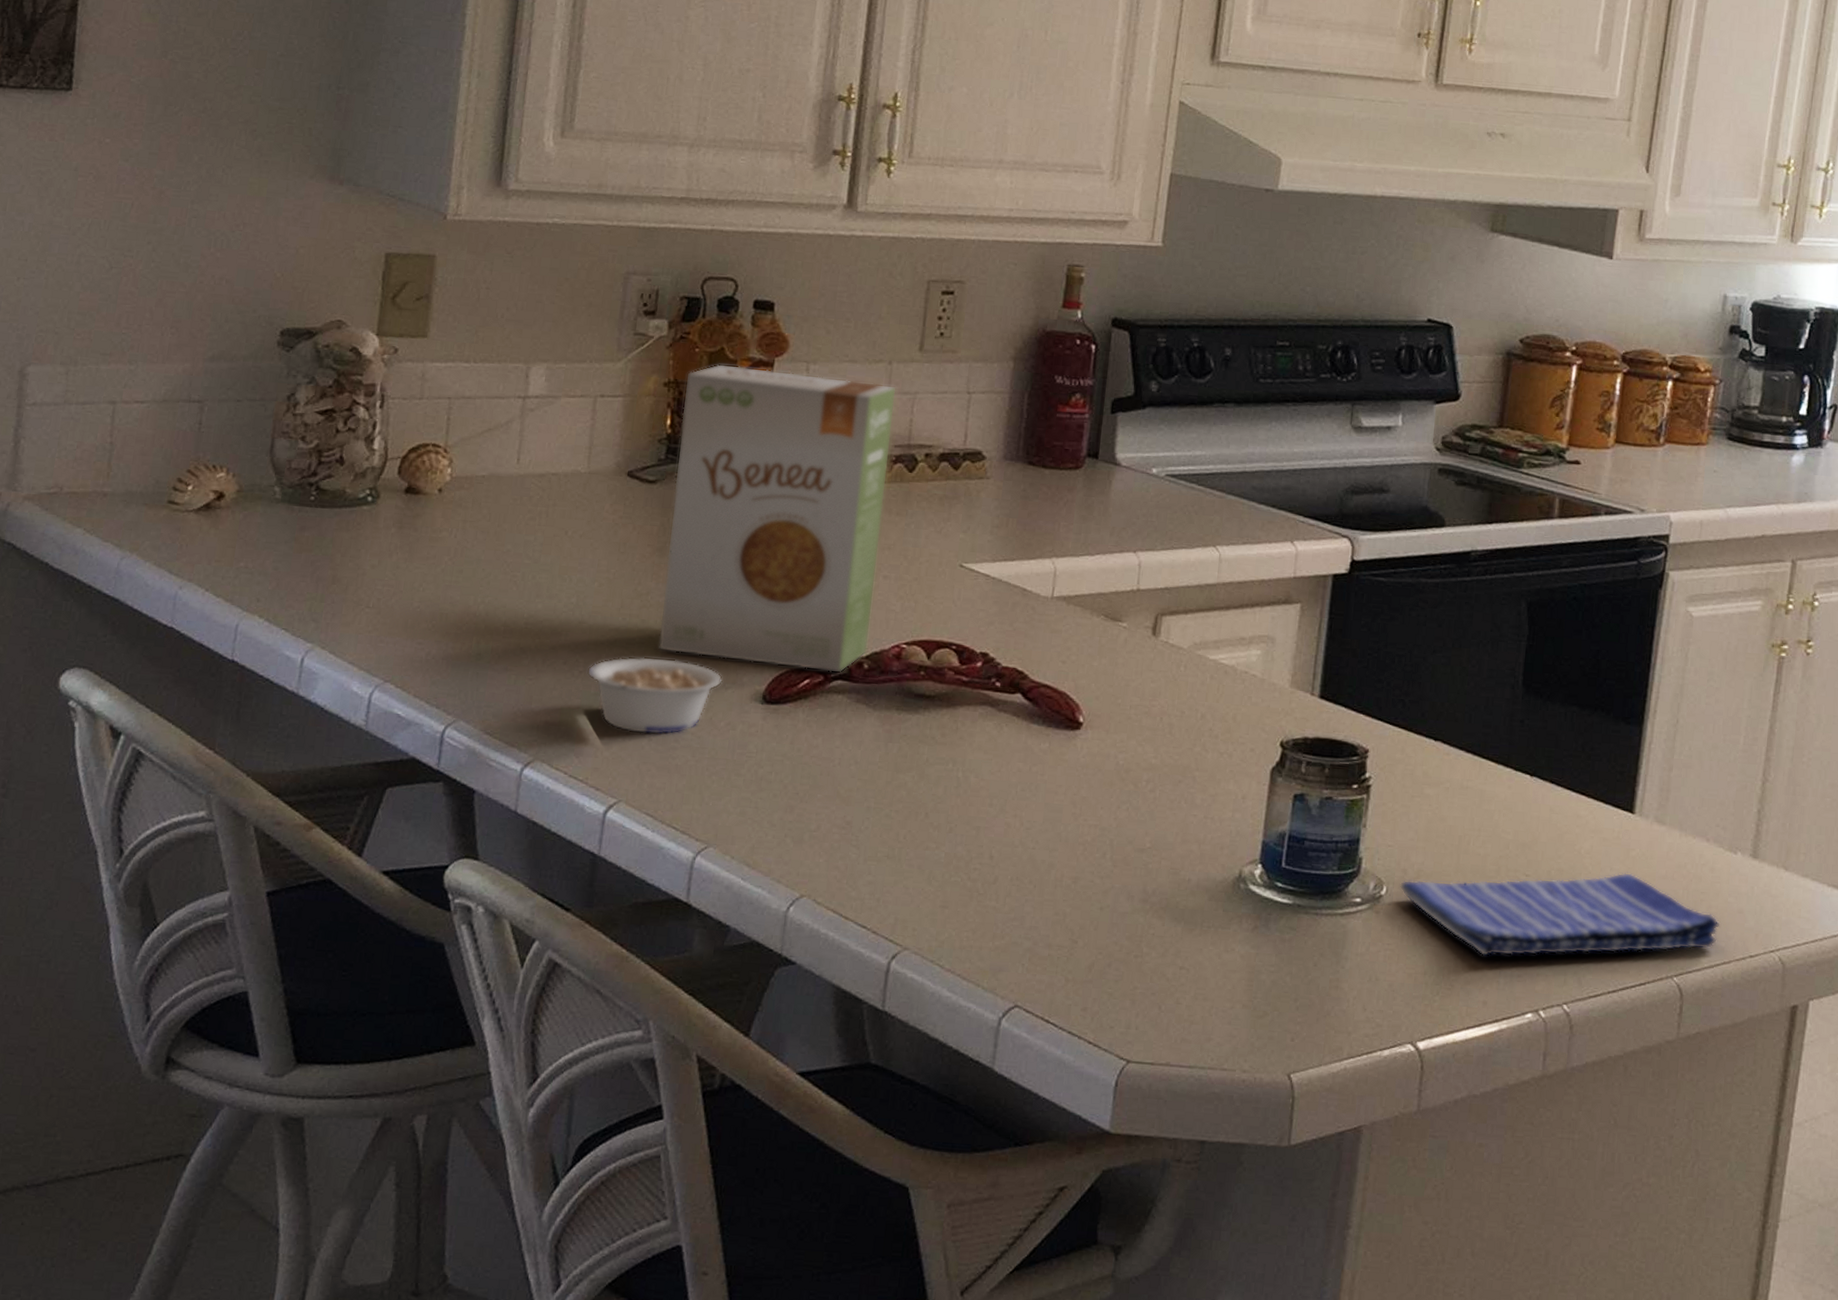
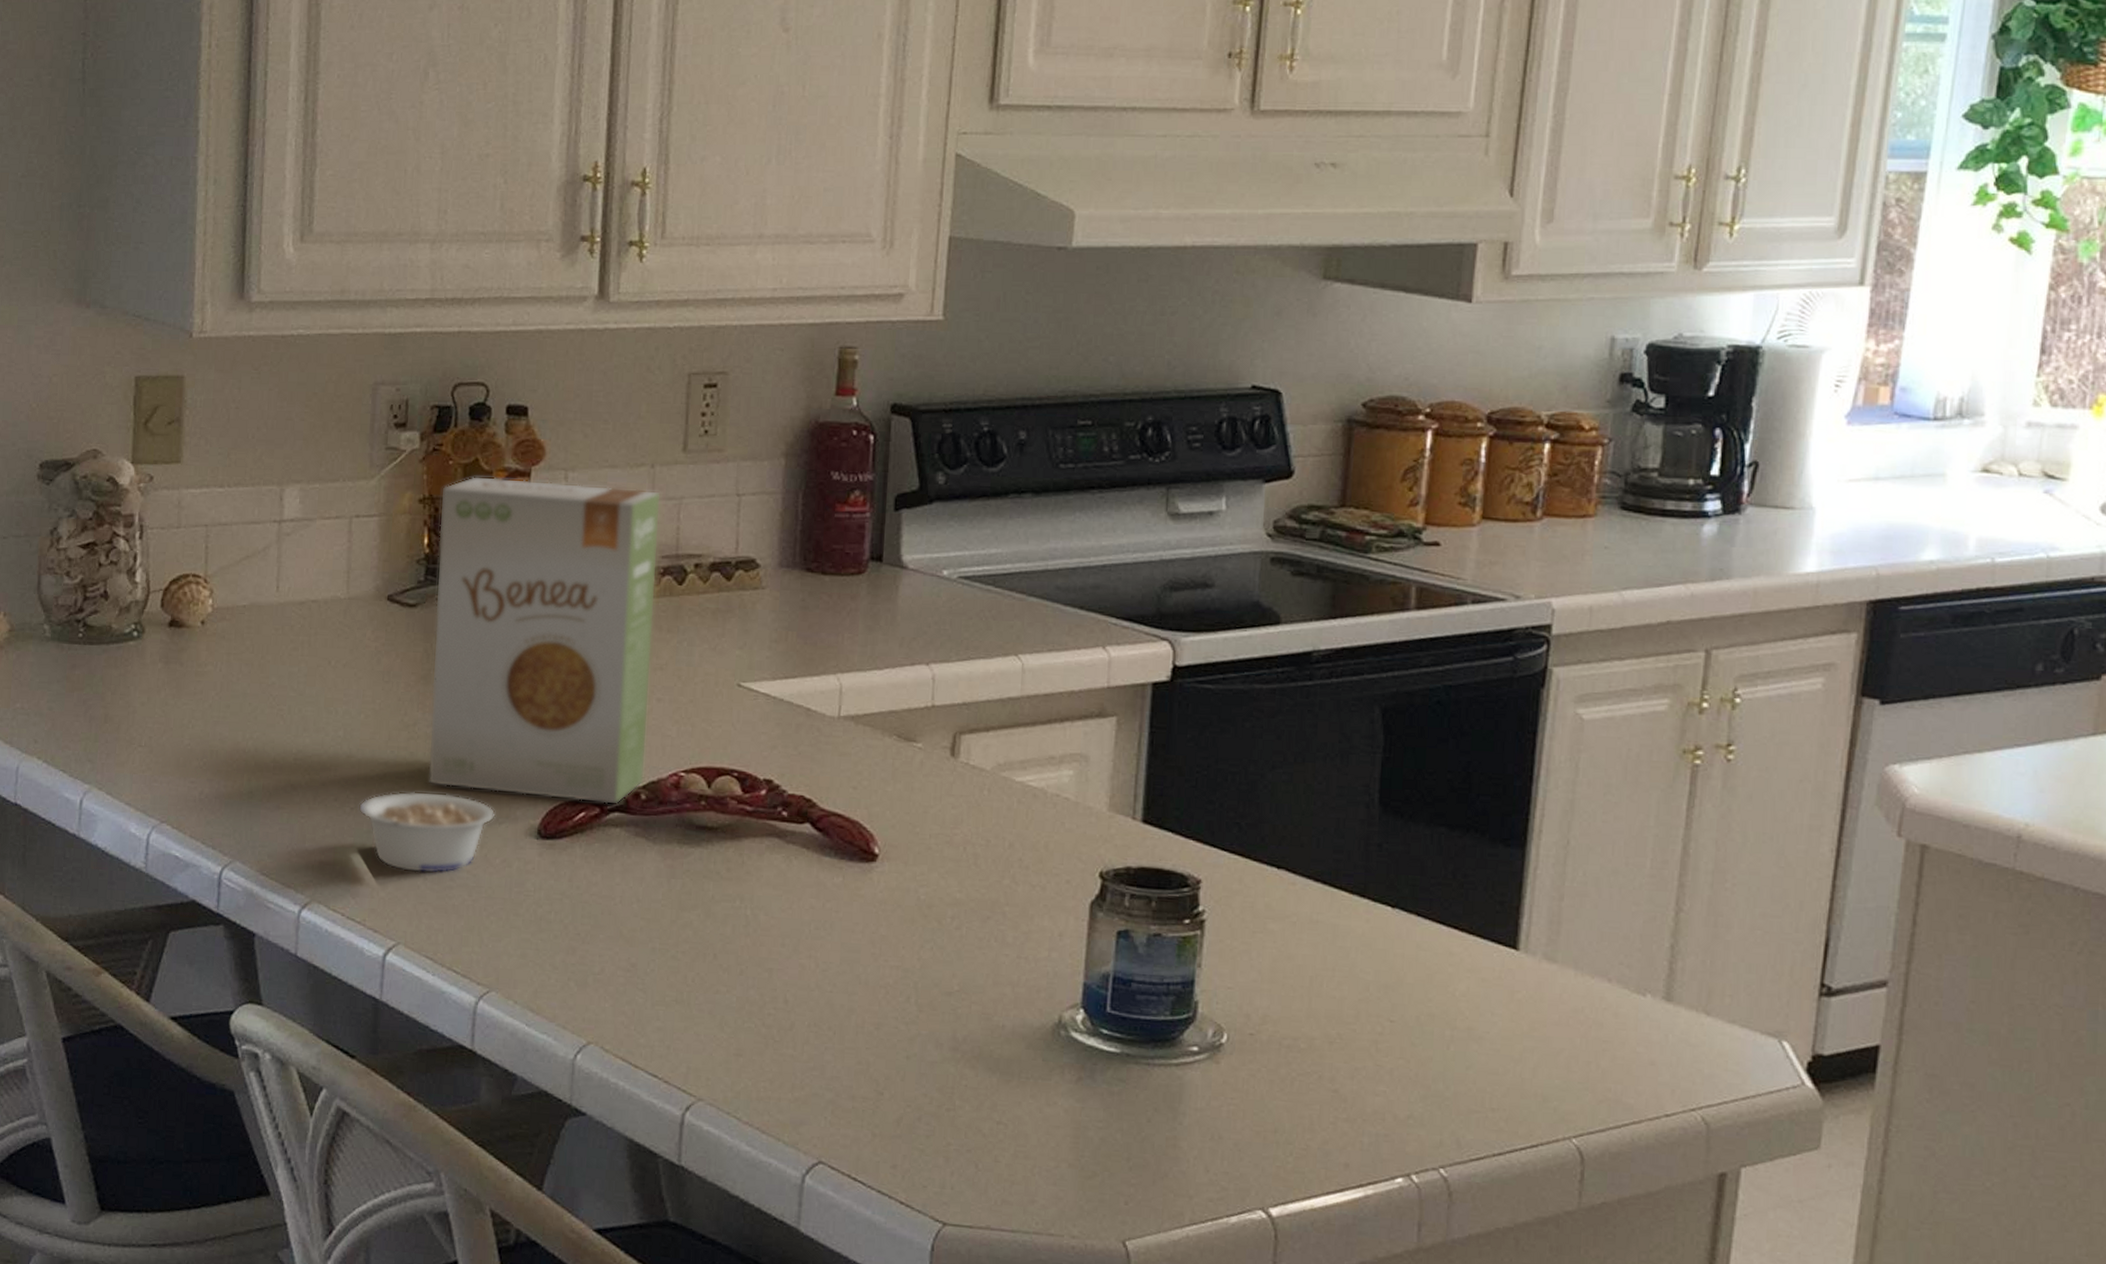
dish towel: present [1400,873,1720,957] -> none [1243,1018,1628,1114]

